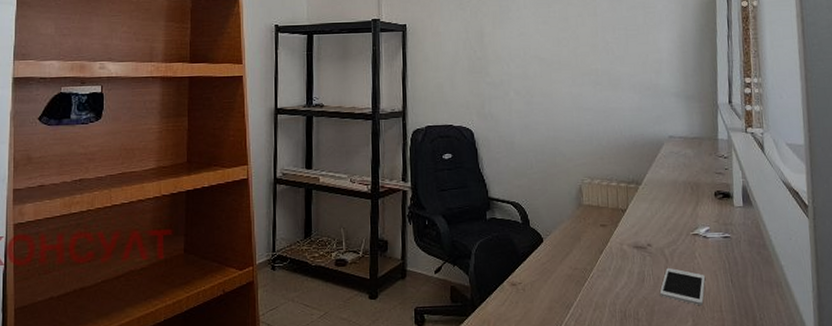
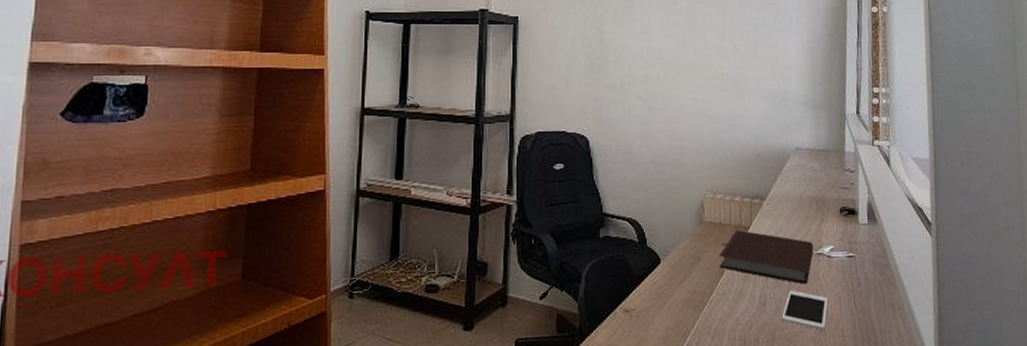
notebook: none [598,212,690,263] -> present [719,230,814,285]

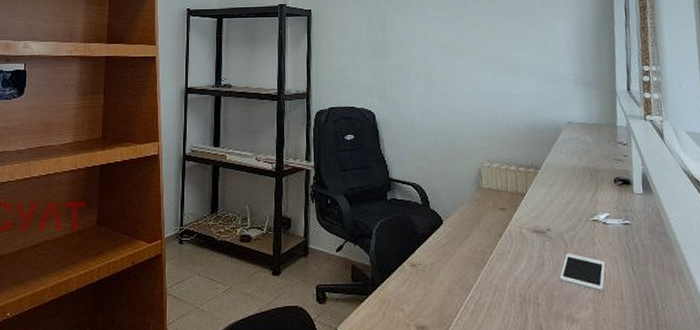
notebook: present [719,230,814,285] -> none [497,196,590,248]

